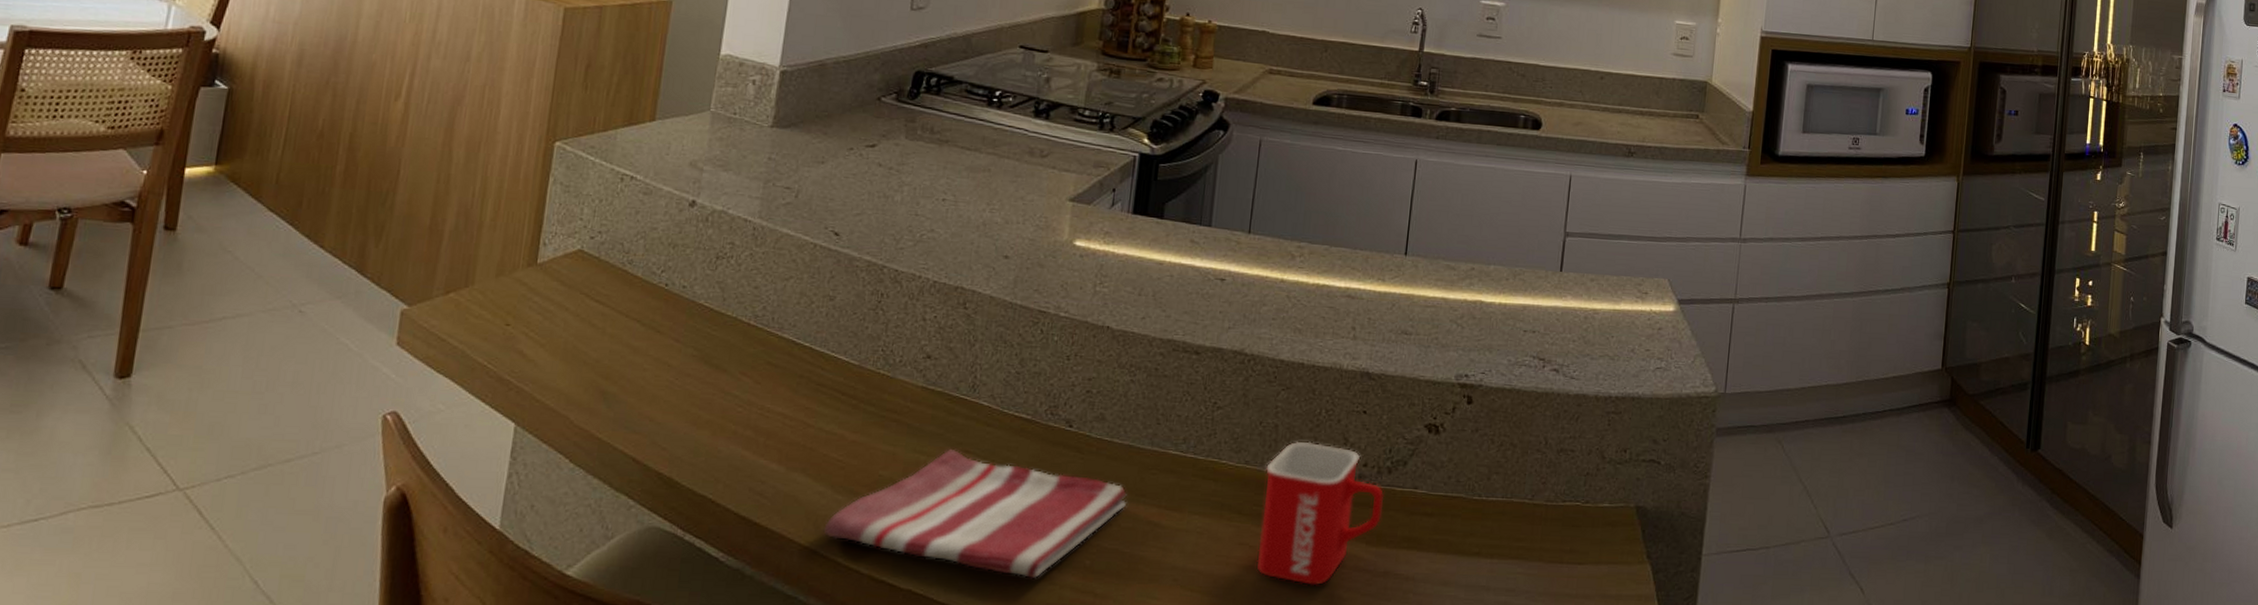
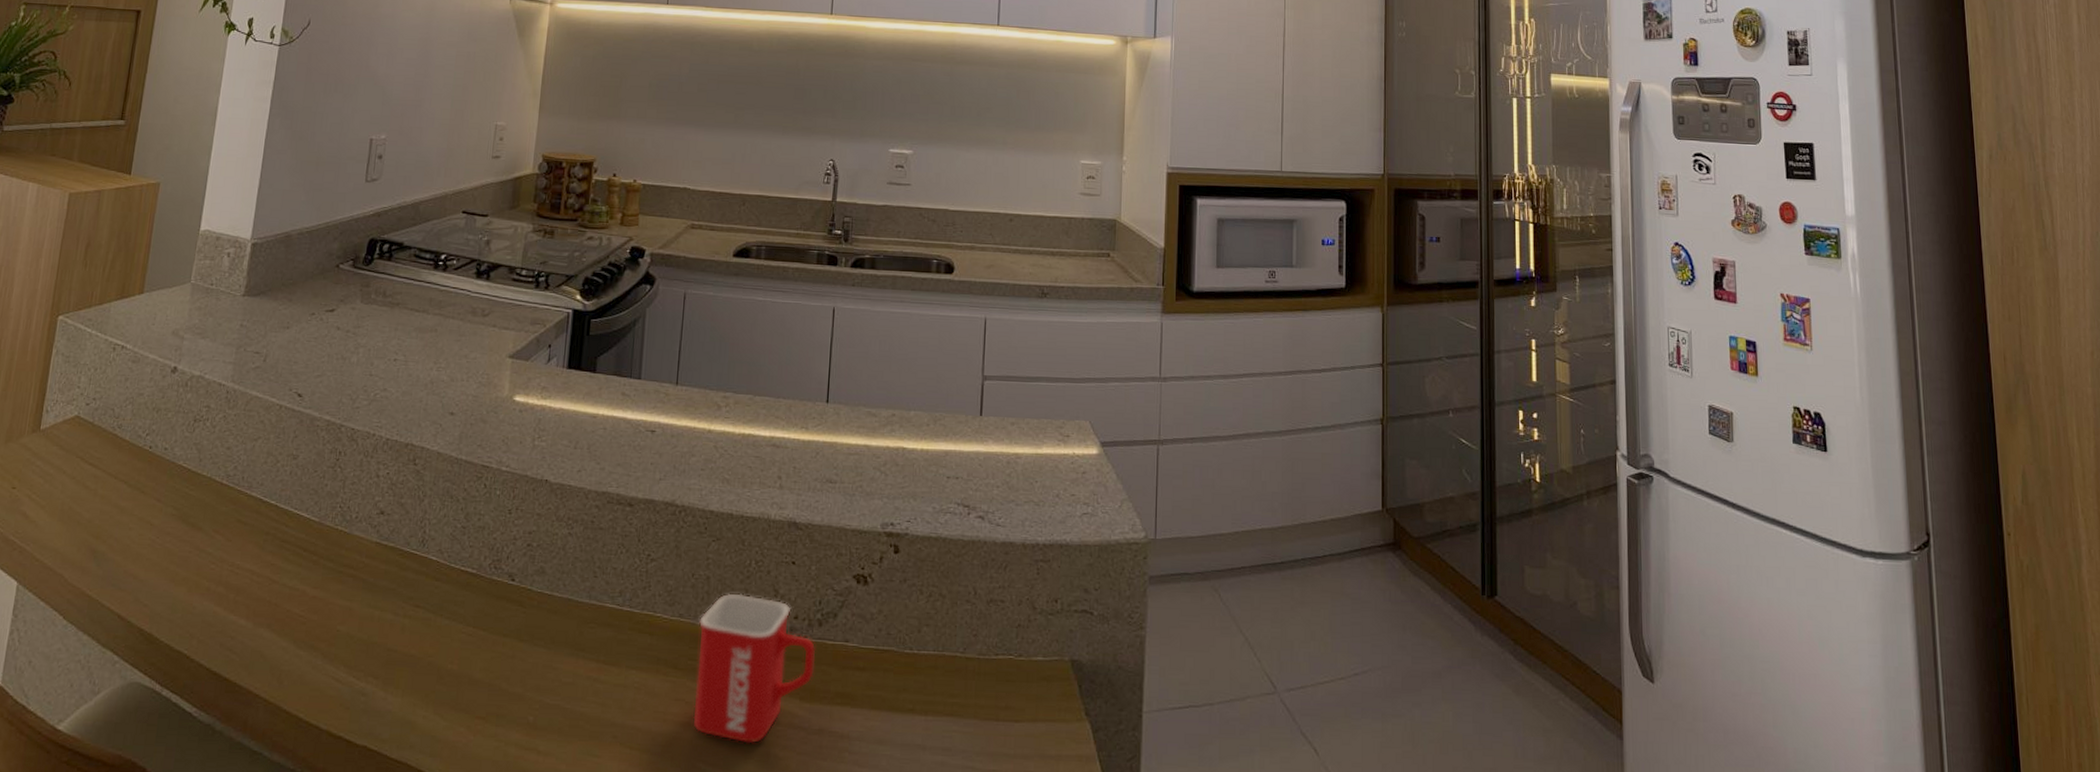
dish towel: present [823,448,1128,579] -> none [286,603,568,736]

